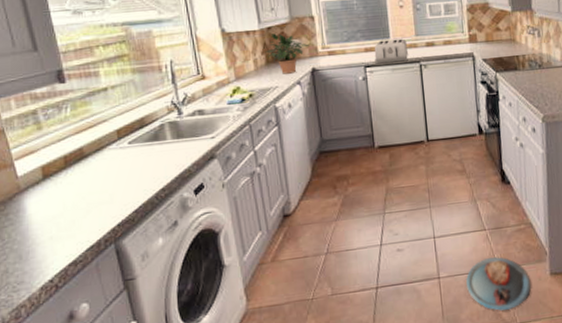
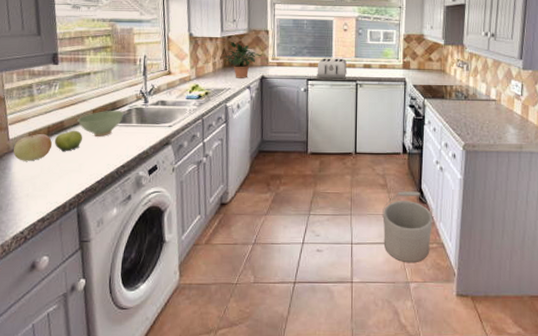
fruit: none [25,165,72,200] -> present [13,132,52,161]
fruit: none [74,156,109,182] -> present [54,130,83,151]
bowl: none [99,127,155,160] -> present [77,111,124,136]
bucket: none [463,172,518,249] -> present [381,191,433,262]
pet bowl: present [466,257,532,311] -> none [377,271,437,323]

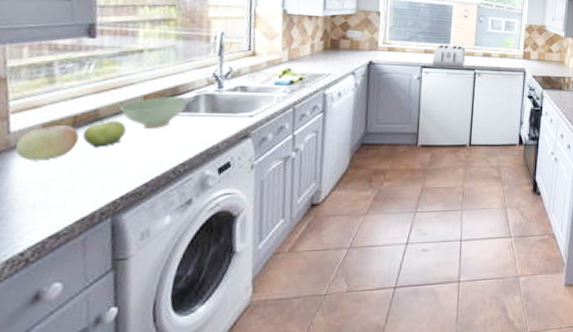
potted plant: present [223,42,262,78] -> none [324,22,371,63]
bucket: present [381,191,433,262] -> none [494,183,546,256]

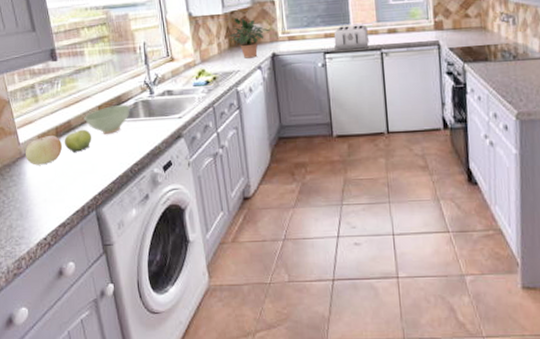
potted plant: none [324,22,371,63] -> present [228,18,270,59]

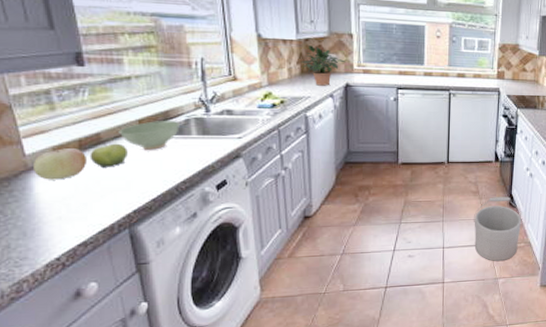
toaster: present [333,24,370,51] -> none [407,66,440,88]
bucket: none [424,171,487,253] -> present [473,197,522,261]

